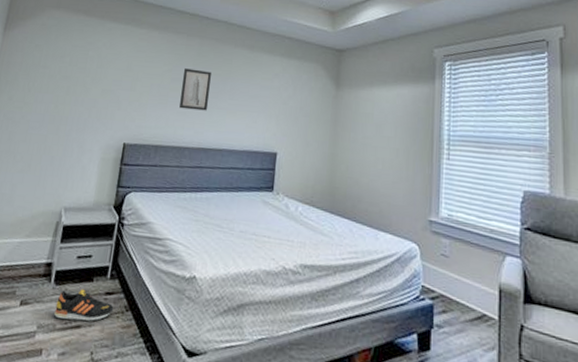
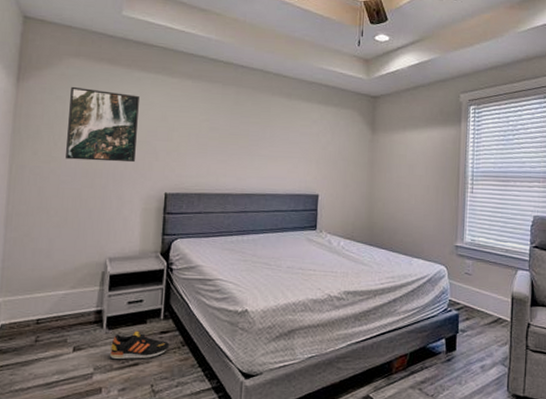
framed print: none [36,36,109,111] -> present [66,86,139,163]
wall art: present [179,68,211,111] -> none [220,117,250,159]

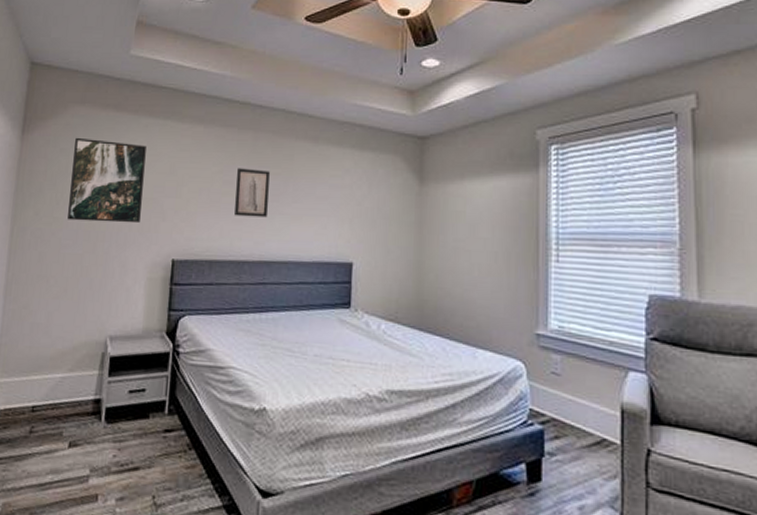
shoe: present [110,331,170,360] -> none [108,426,175,463]
wall art: none [220,117,250,159] -> present [234,168,270,218]

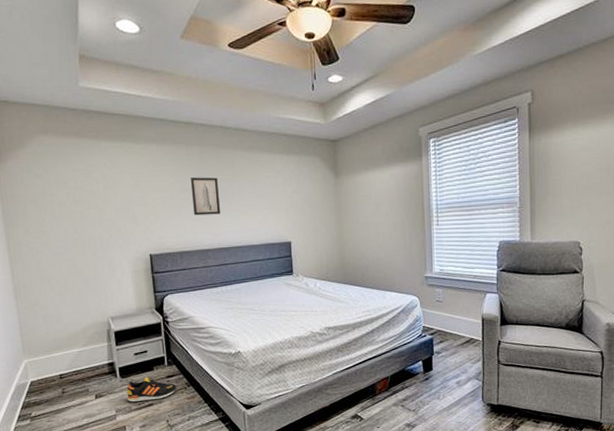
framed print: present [68,137,146,224] -> none [46,163,117,233]
shoe: none [108,426,175,463] -> present [126,377,177,403]

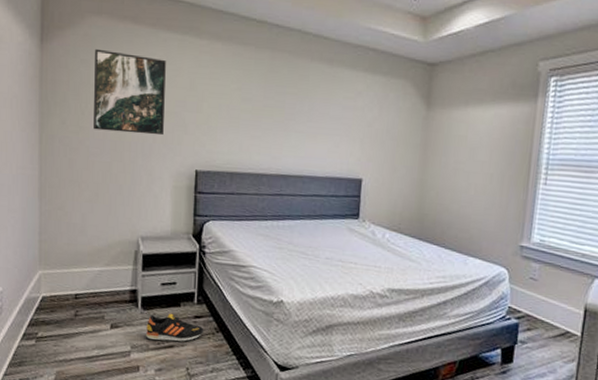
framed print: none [46,163,117,233] -> present [94,48,166,136]
wall art: present [191,177,221,216] -> none [253,86,286,135]

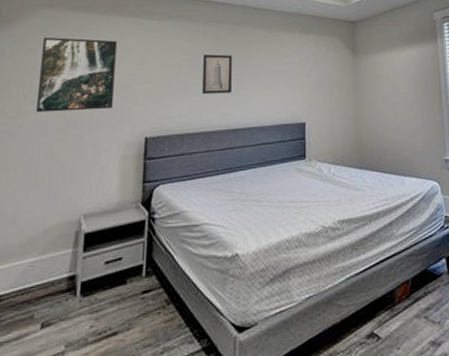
shoe: present [146,313,204,342] -> none [84,293,154,332]
wall art: none [253,86,286,135] -> present [202,54,233,95]

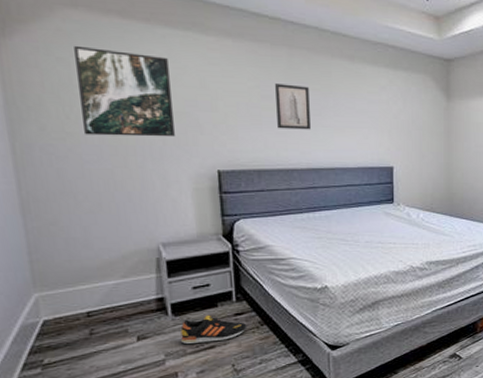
shoe: none [84,293,154,332] -> present [180,315,248,345]

